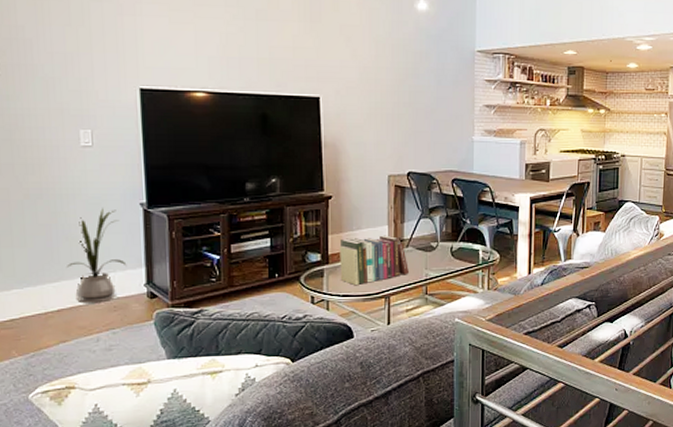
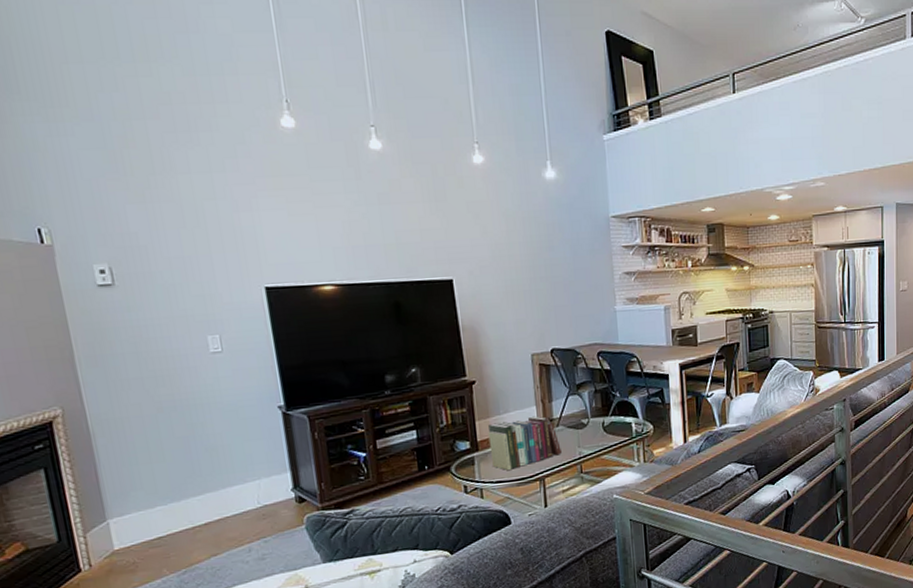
house plant: present [67,208,127,305] -> none [210,415,272,515]

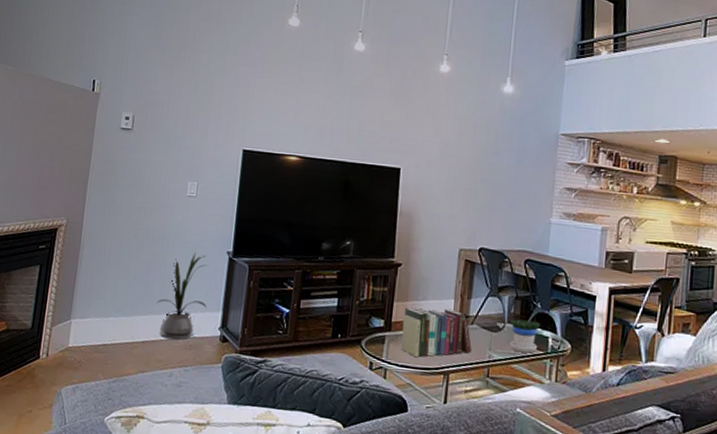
house plant: none [210,415,272,515] -> present [157,253,207,341]
flowerpot: none [593,410,623,443] -> present [510,319,541,354]

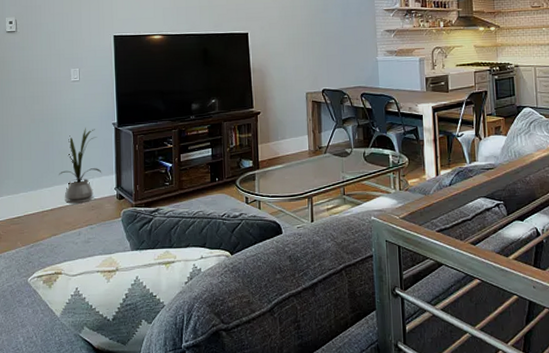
books: present [401,307,472,358] -> none [268,143,327,188]
flowerpot: present [510,319,541,354] -> none [355,143,382,171]

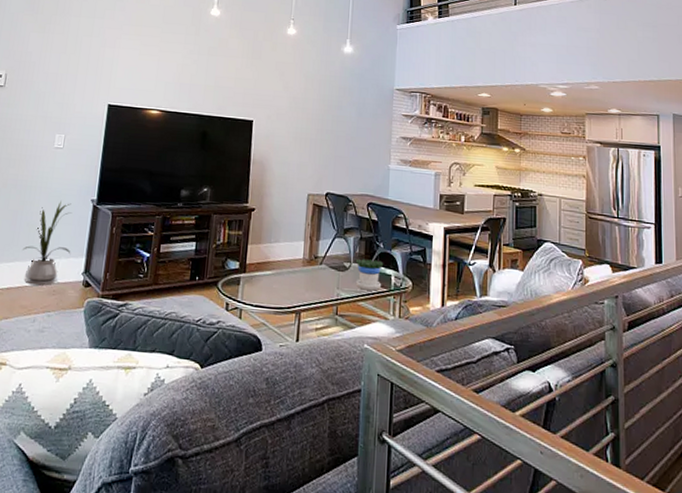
flowerpot: none [355,143,382,171] -> present [355,258,384,291]

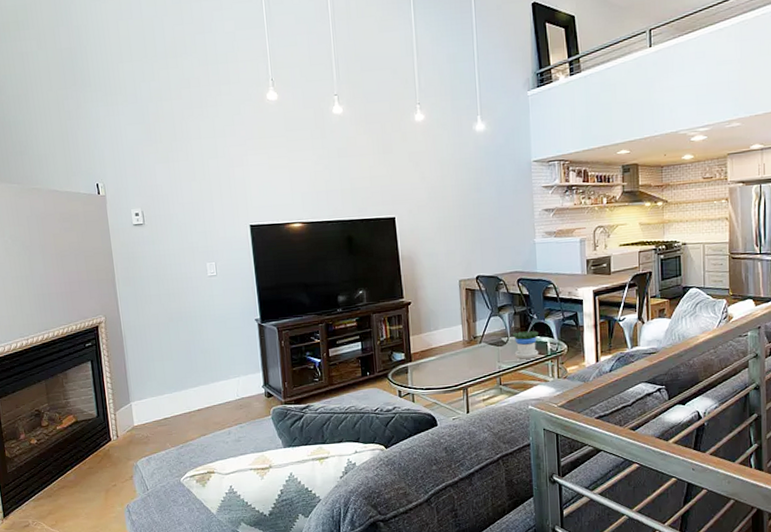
house plant: present [23,201,71,287] -> none [203,325,248,404]

